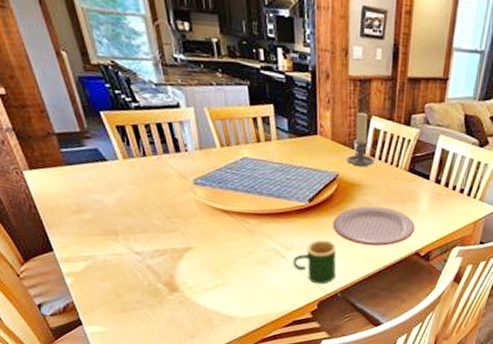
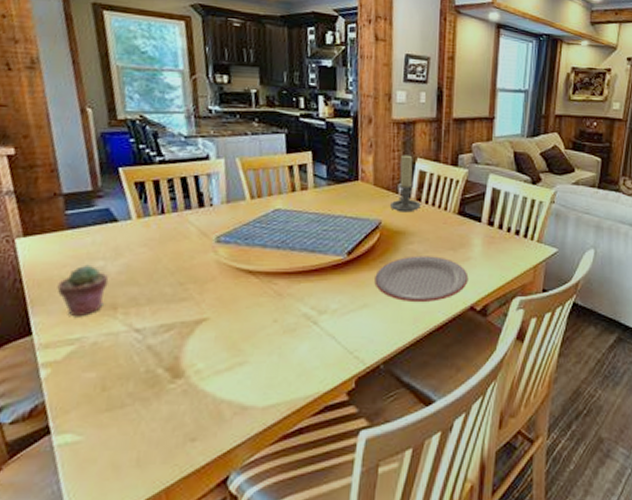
potted succulent: none [66,197,107,240] -> present [57,264,109,317]
mug: present [292,239,337,284] -> none [326,299,379,355]

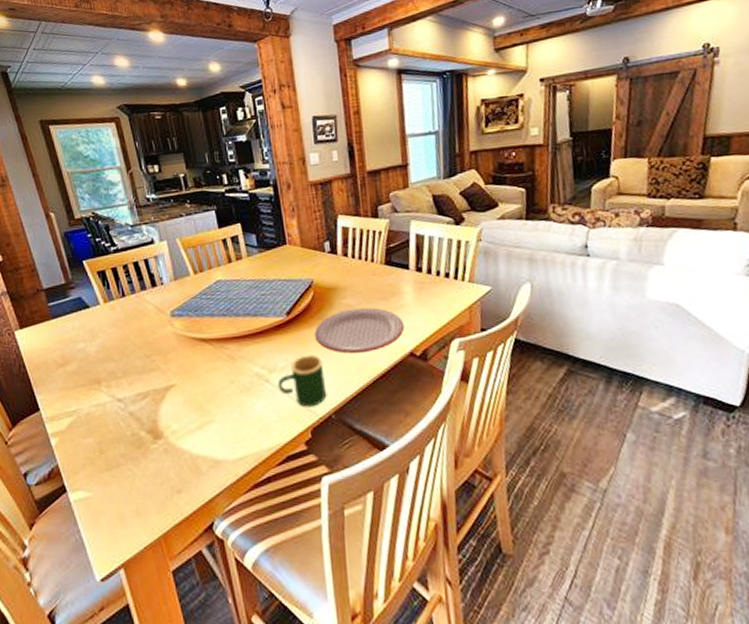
potted succulent: present [57,264,109,317] -> none [52,347,90,393]
mug: none [326,299,379,355] -> present [277,354,327,407]
candle holder: present [390,154,421,213] -> none [319,213,348,270]

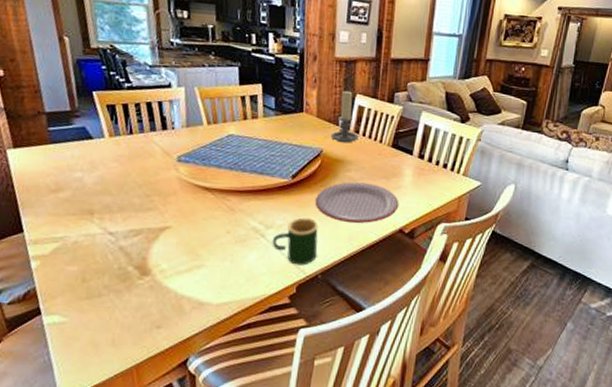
candle holder: none [319,213,348,270] -> present [331,90,359,143]

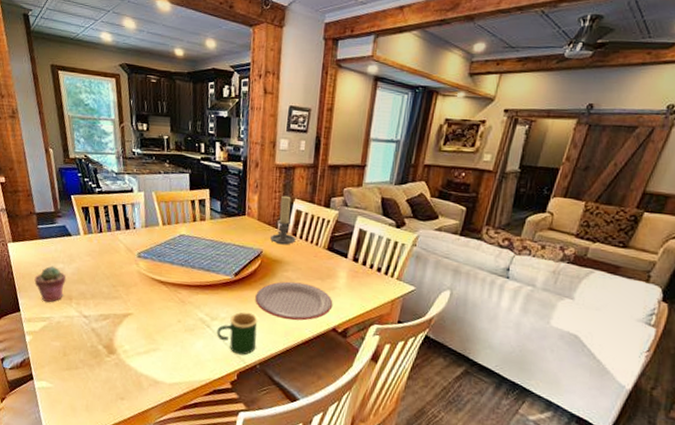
potted succulent: none [43,175,86,220] -> present [34,266,66,303]

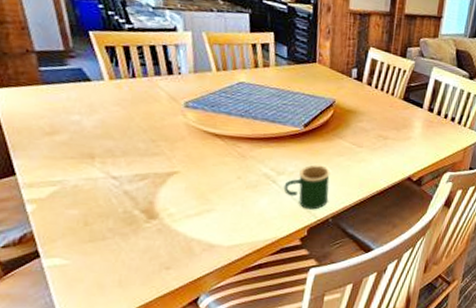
potted succulent: present [34,266,66,303] -> none [36,117,85,163]
plate: present [255,281,333,321] -> none [327,132,409,171]
candle holder: present [270,195,296,245] -> none [344,43,371,95]

